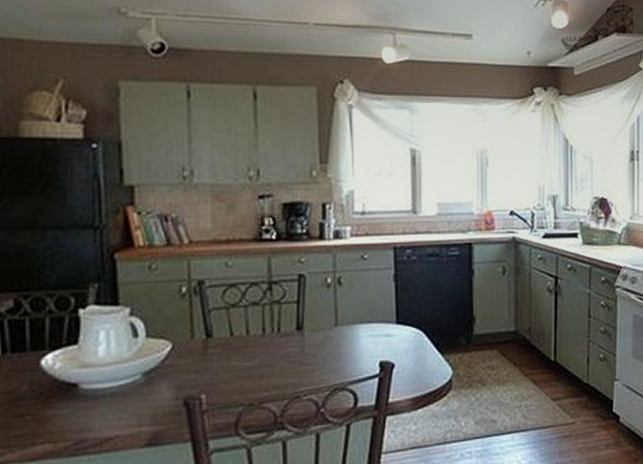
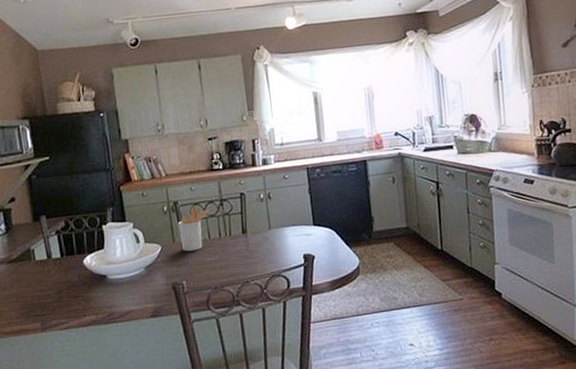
utensil holder: none [202,288,253,353] -> present [178,206,210,252]

